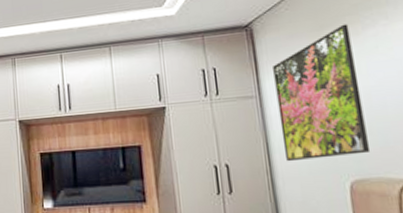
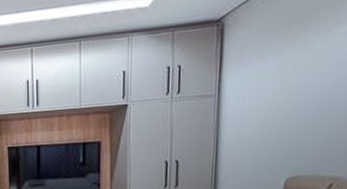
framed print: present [273,24,371,162] -> none [231,19,321,159]

